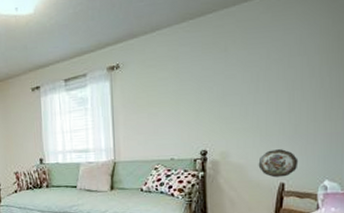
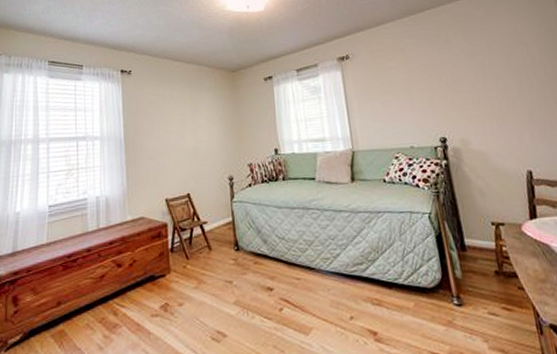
decorative plate: present [258,149,299,178] -> none [500,135,541,165]

